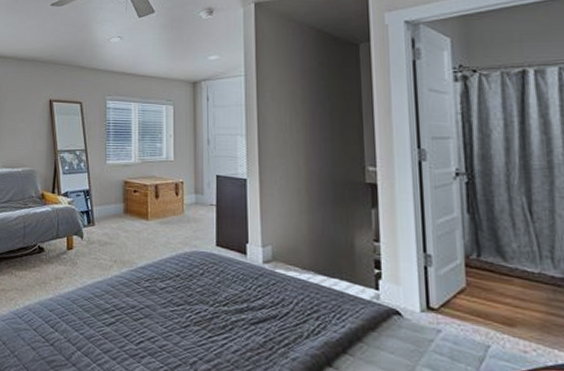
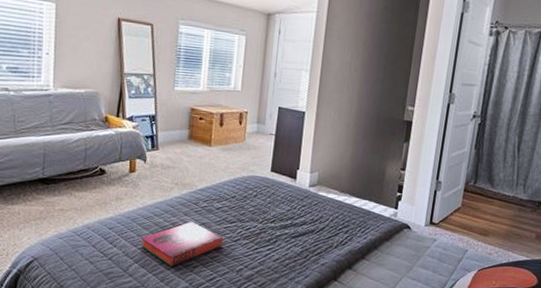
hardback book: none [83,303,171,357] -> present [141,221,223,267]

